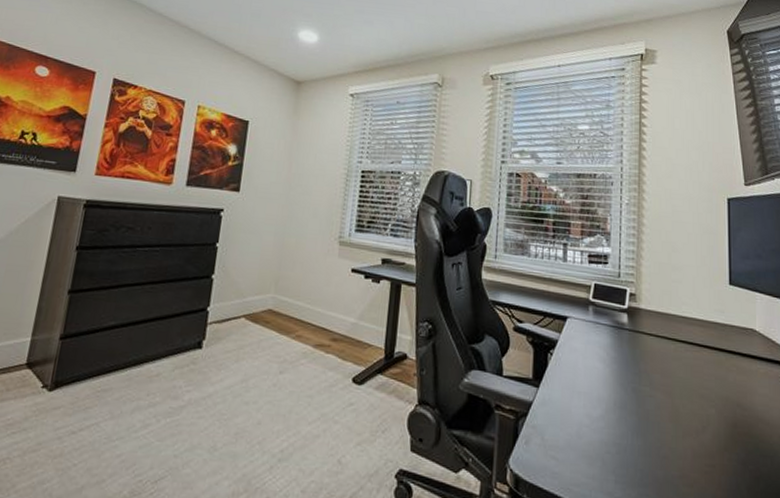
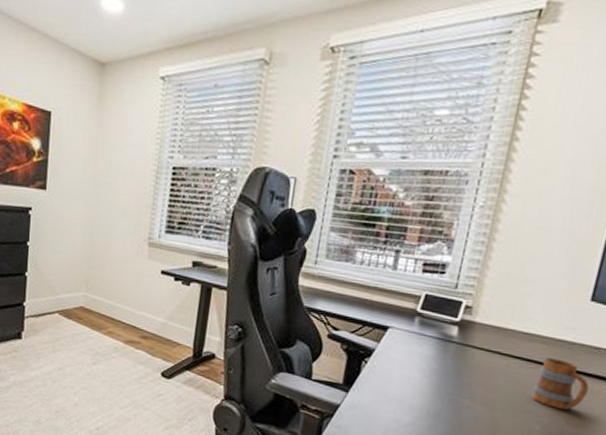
mug: none [701,340,747,392] -> present [531,357,589,410]

